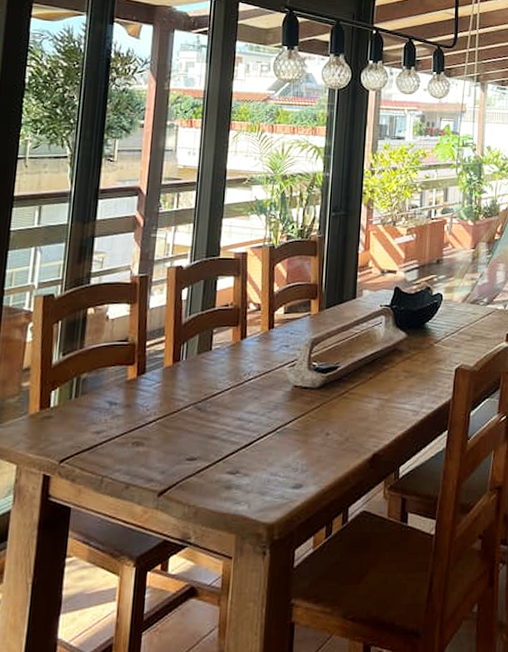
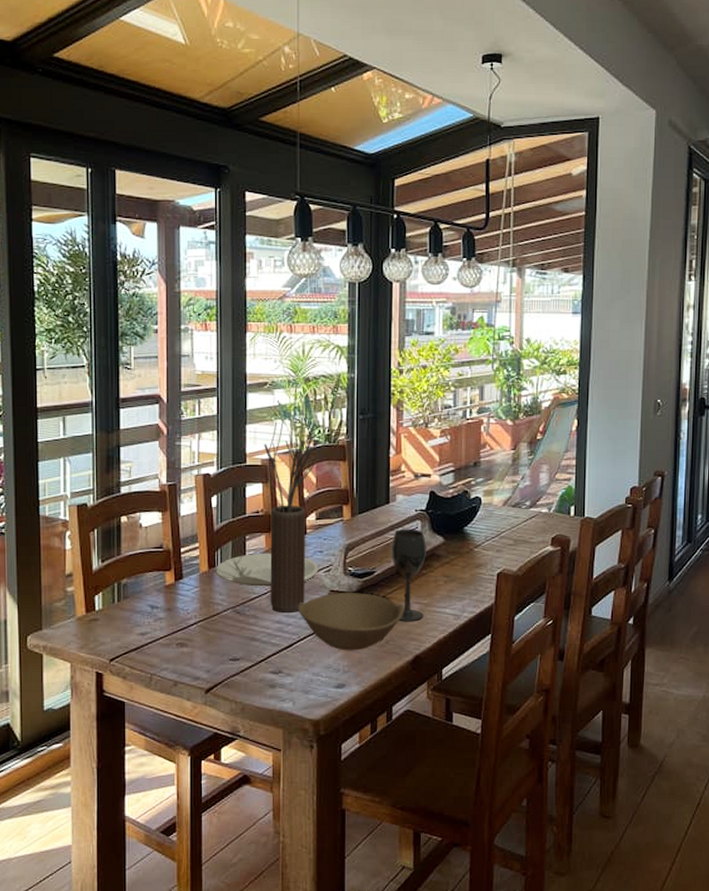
plate: none [180,347,284,382] -> present [216,553,319,587]
vase: none [233,208,301,409] -> present [264,412,328,612]
bowl: none [259,387,366,449] -> present [297,592,405,651]
wine glass: none [354,323,389,418] -> present [390,528,426,622]

